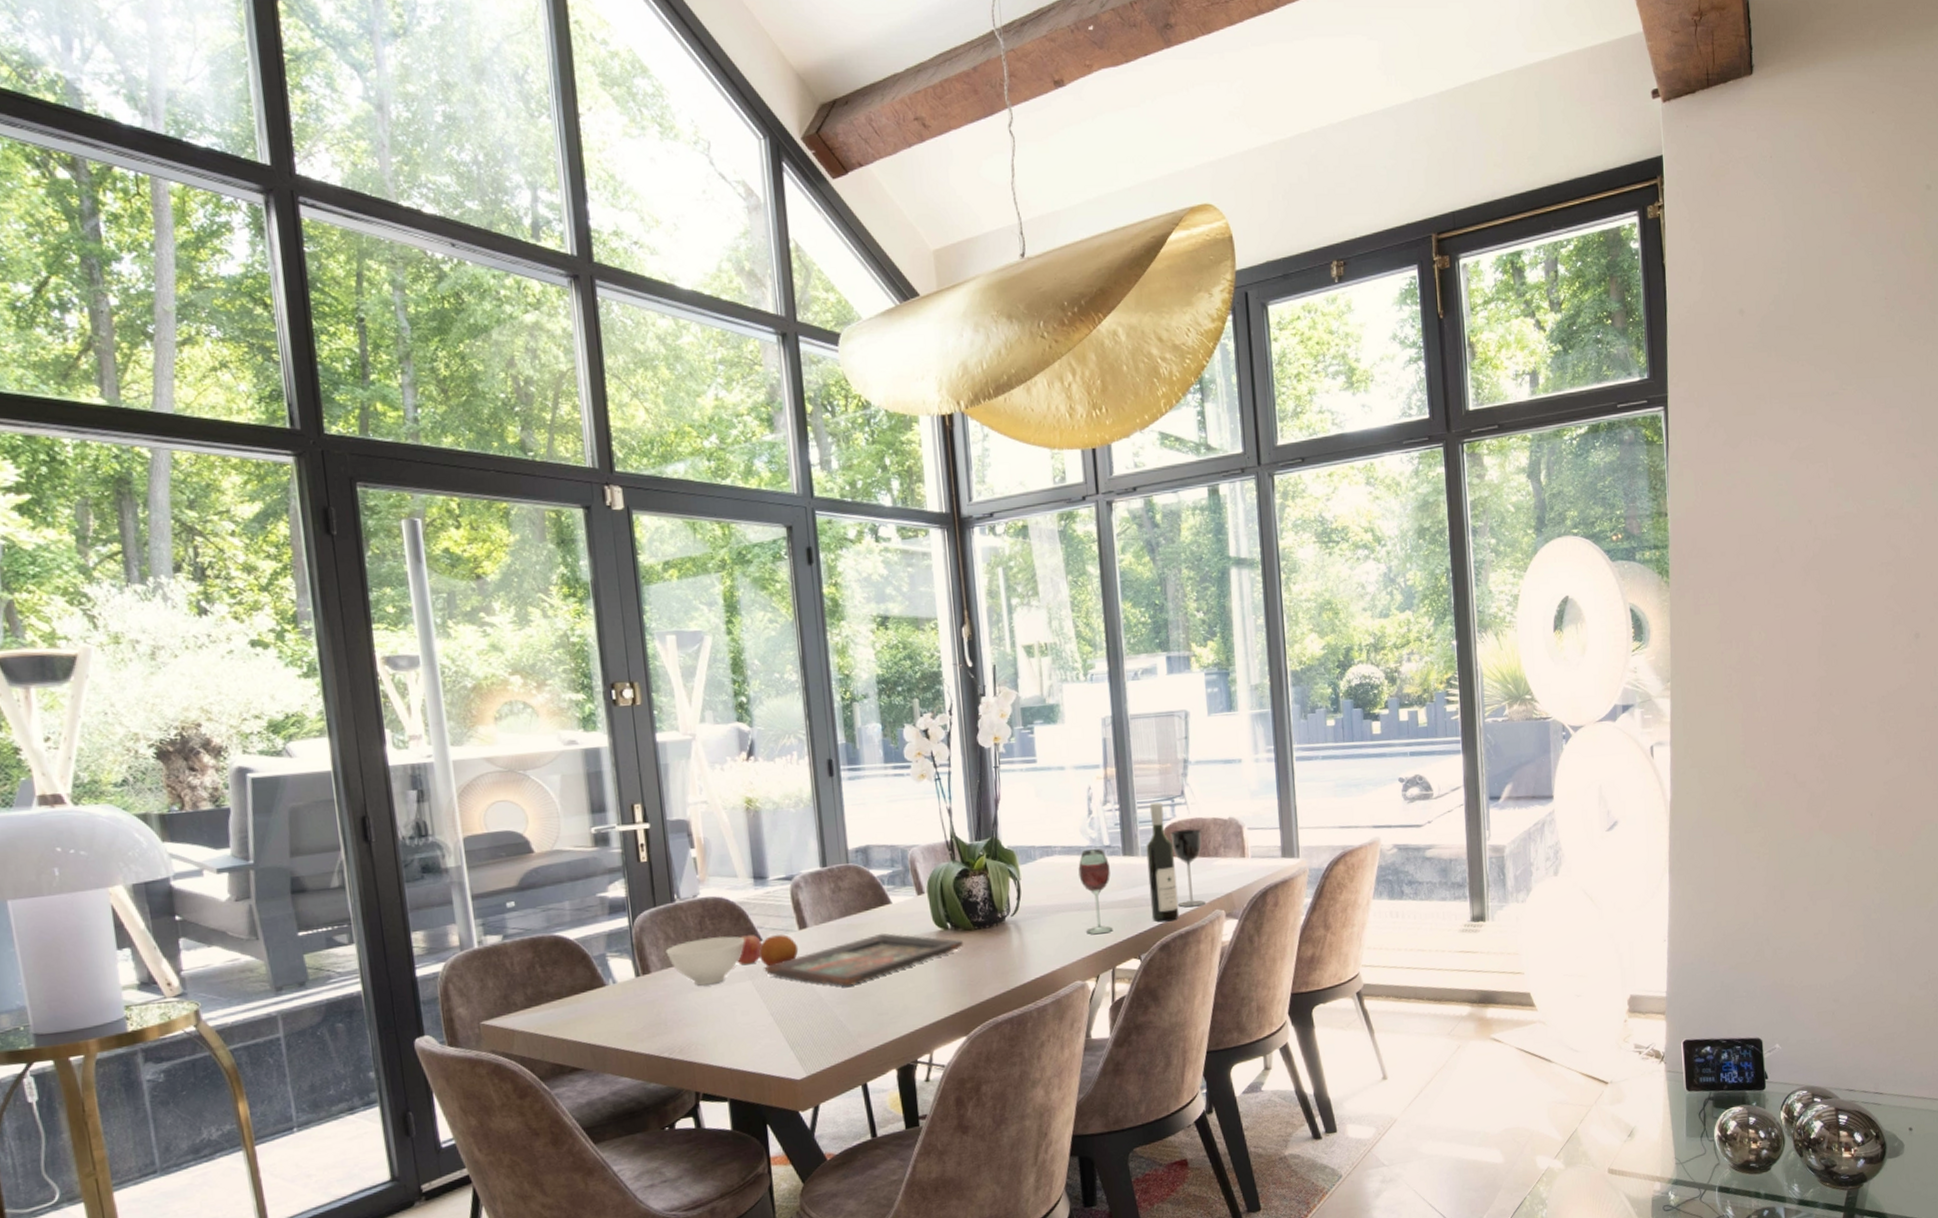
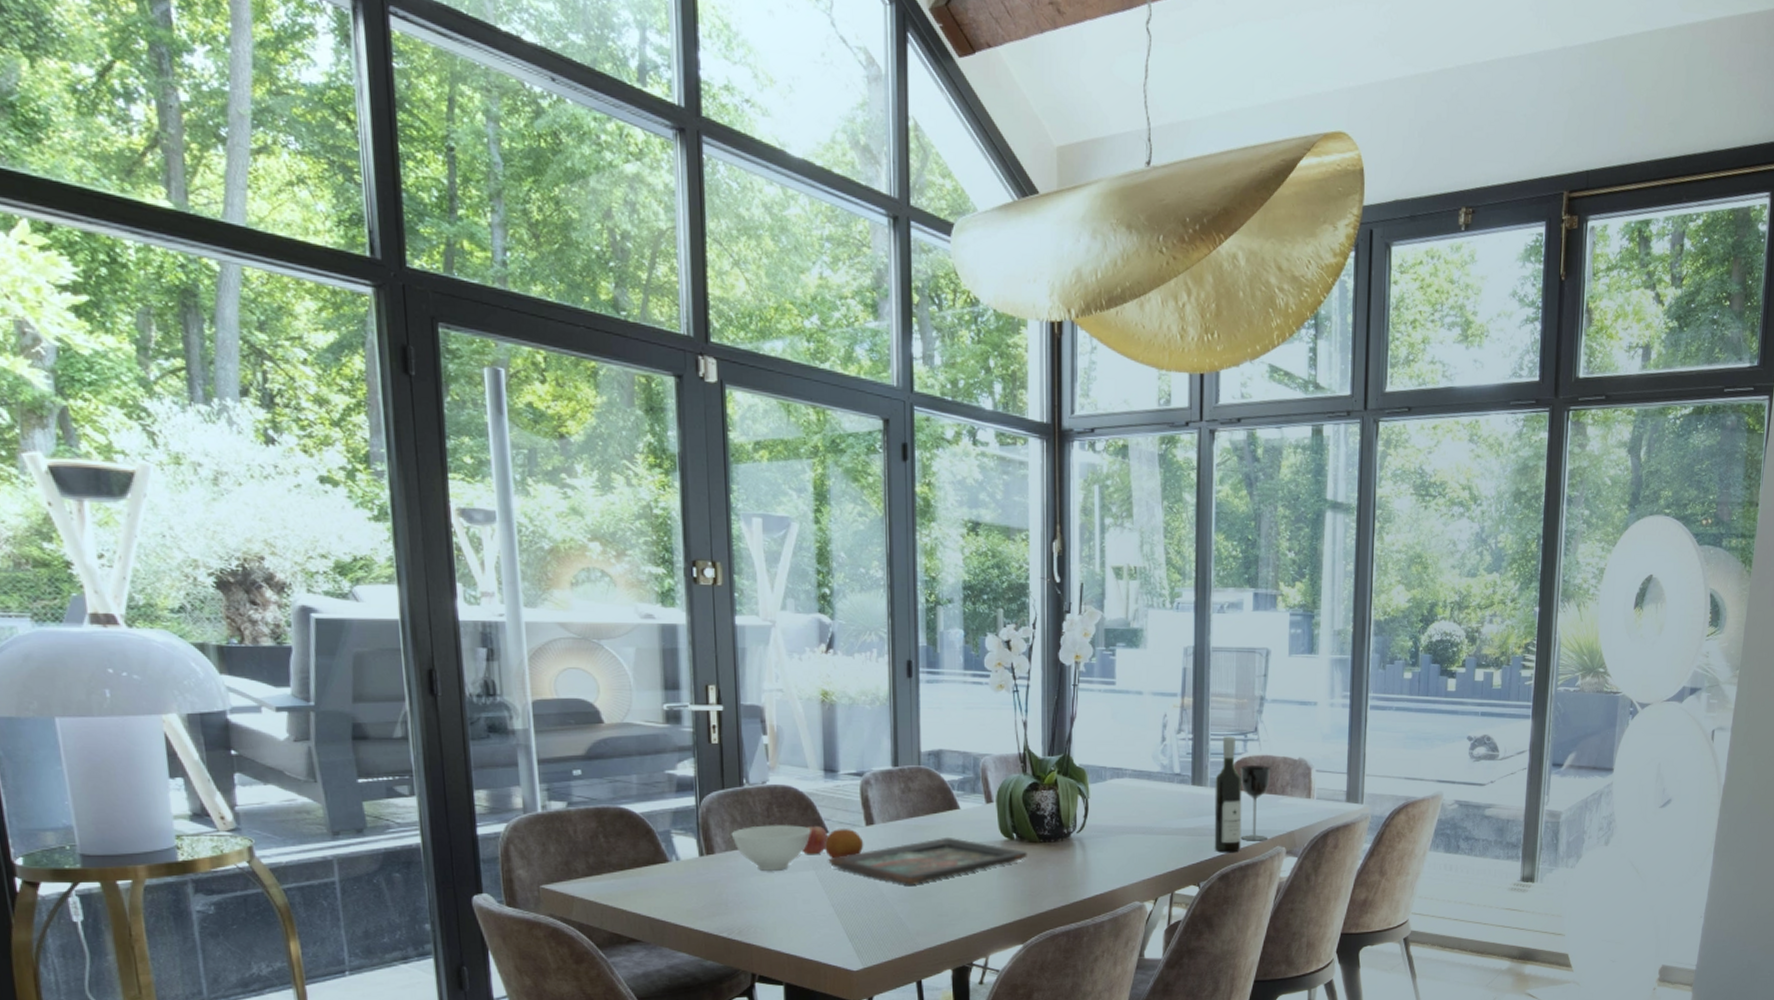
wineglass: present [1078,849,1113,935] -> none [1147,776,1178,859]

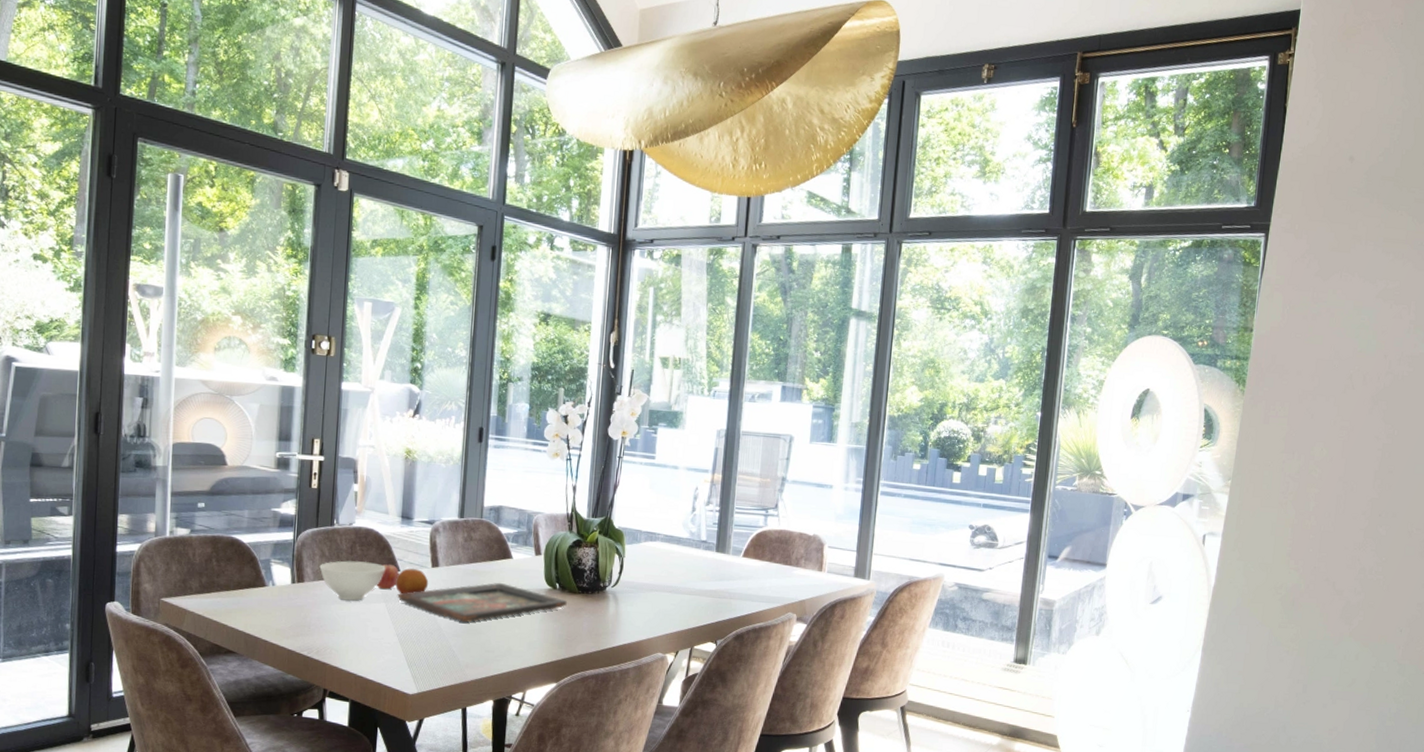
bottle: present [1214,736,1243,853] -> none [732,510,761,616]
wine glass: present [1240,766,1270,841] -> none [756,538,787,607]

